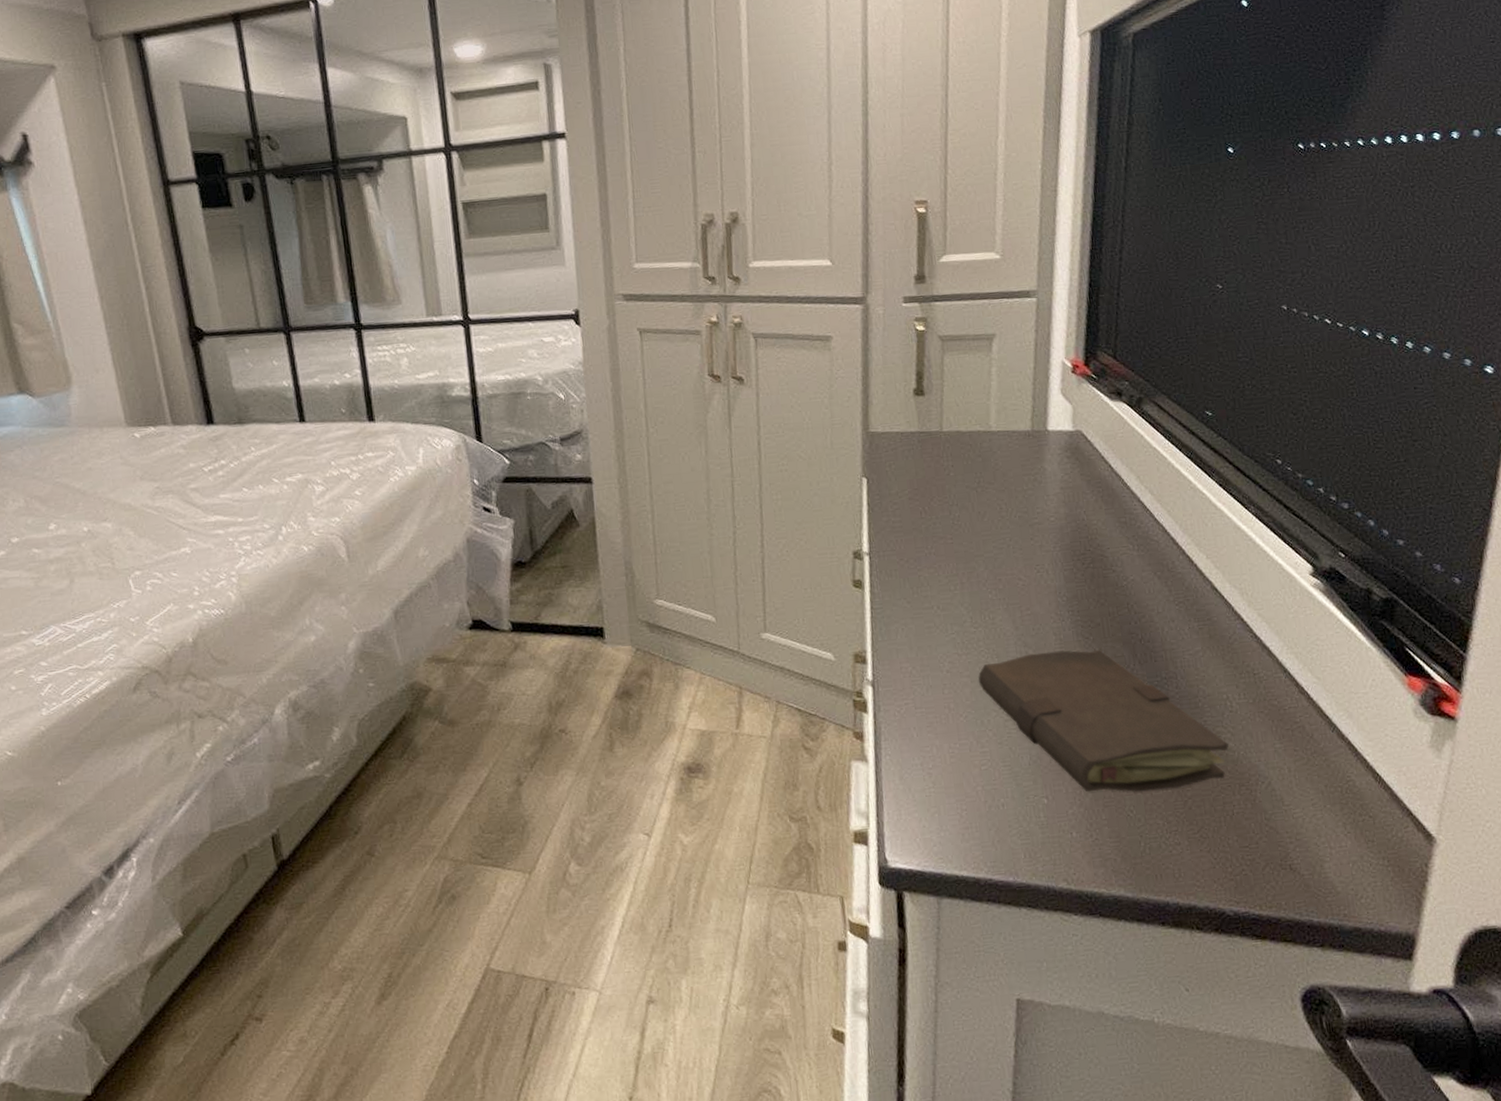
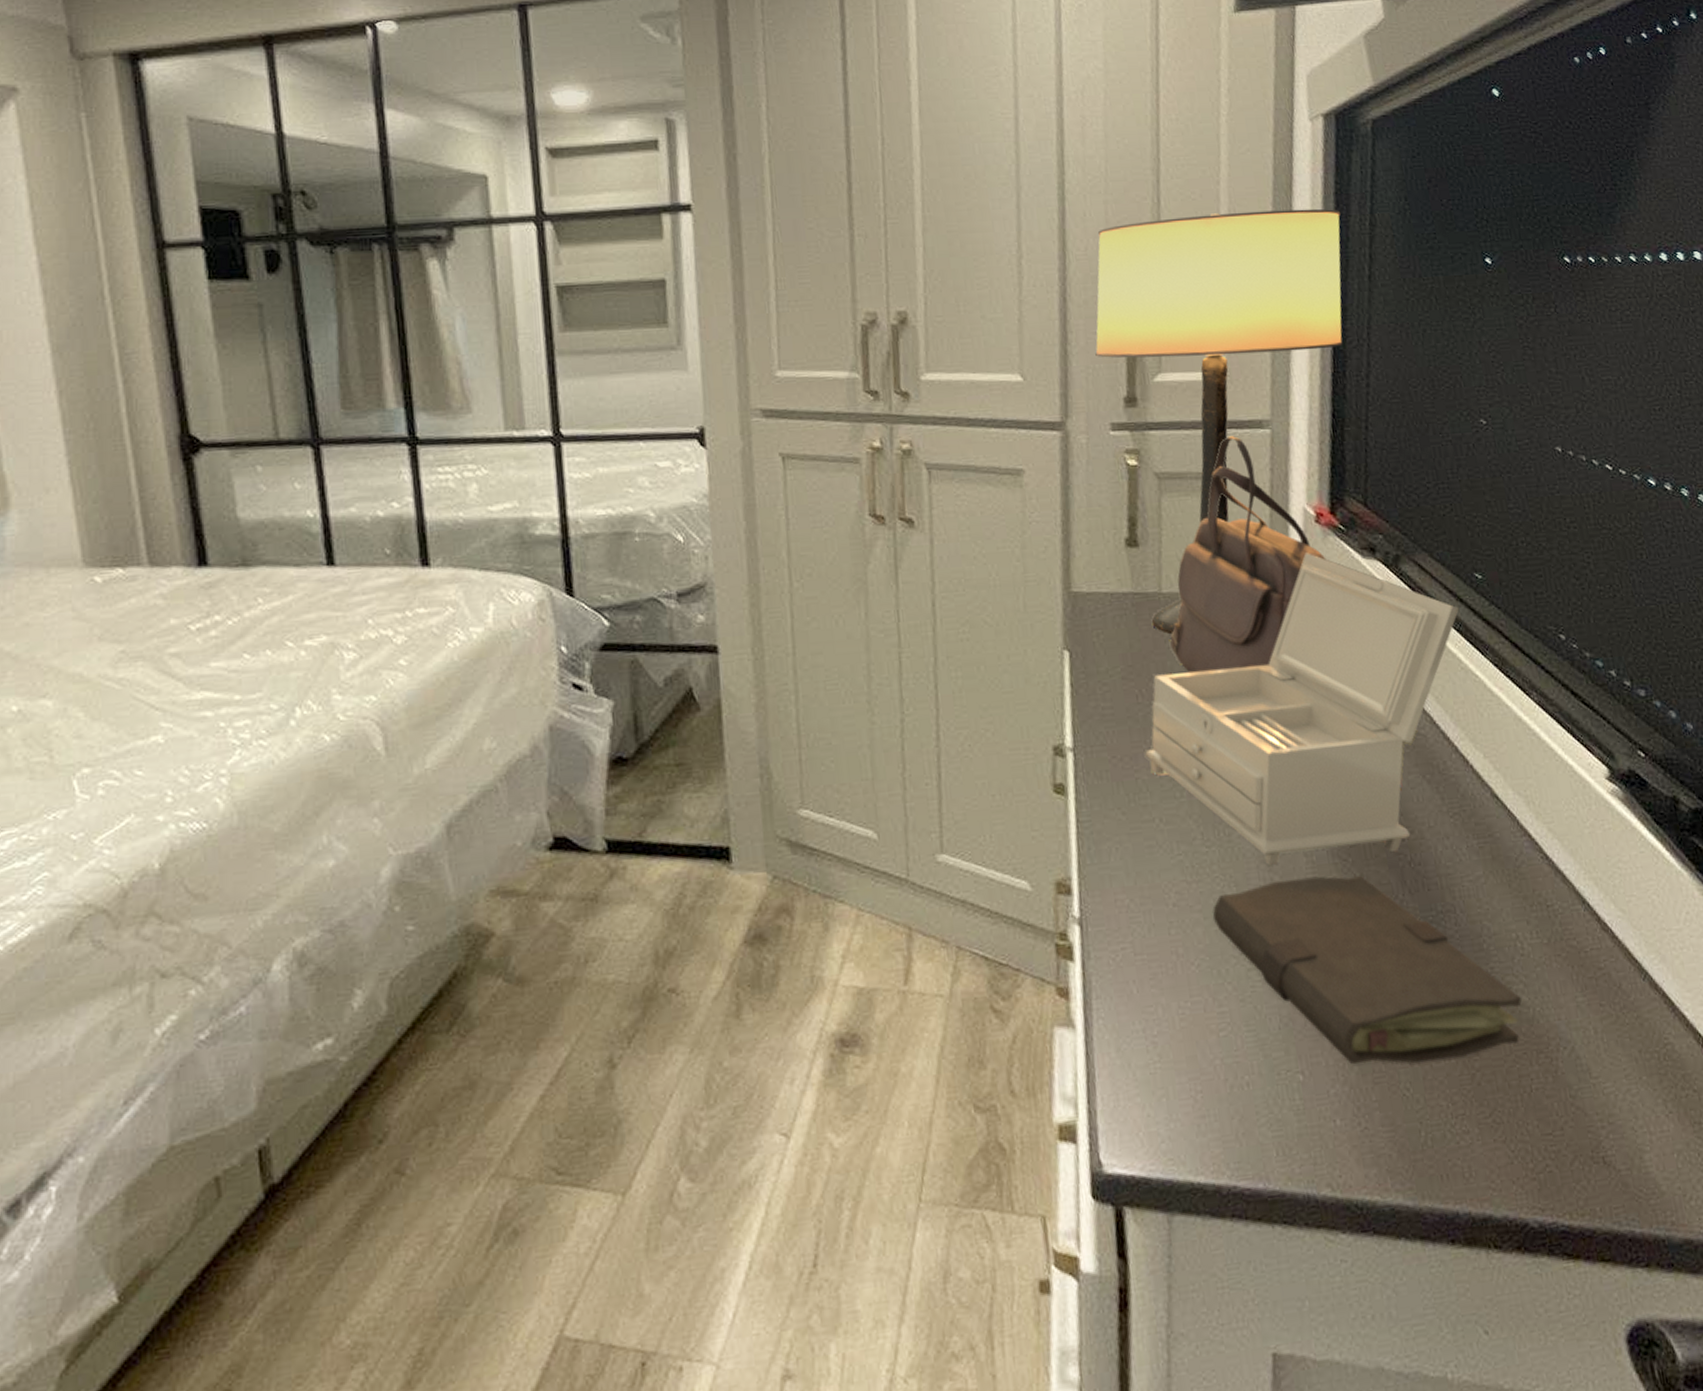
table lamp: none [891,112,1103,464] -> present [1095,208,1343,635]
jewelry box: none [927,397,1192,643] -> present [1145,552,1460,867]
handbag: none [949,304,1080,495] -> present [1170,436,1327,674]

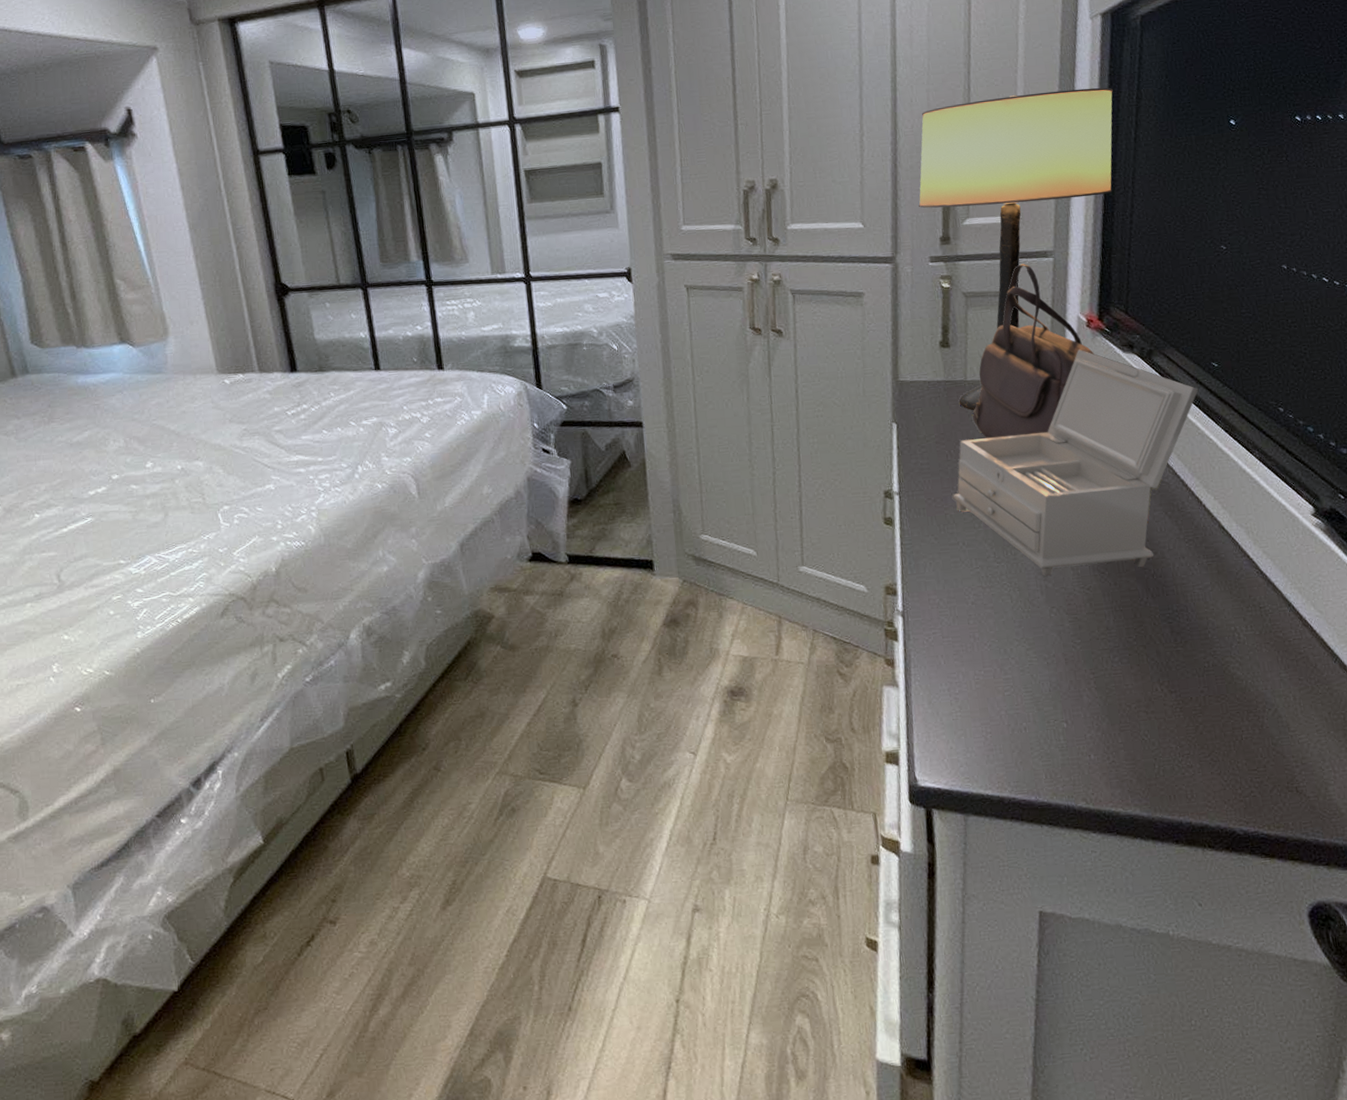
wallet: present [1212,876,1522,1064] -> none [1001,584,1237,718]

